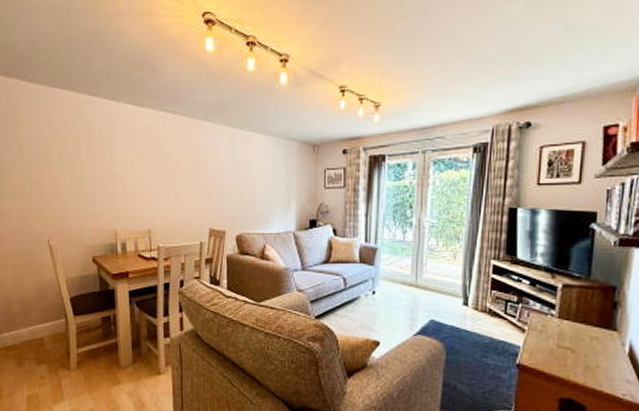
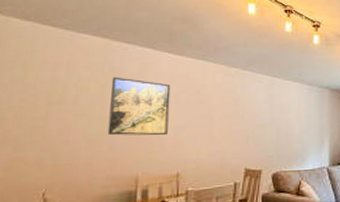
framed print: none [84,132,137,192] -> present [107,76,171,136]

